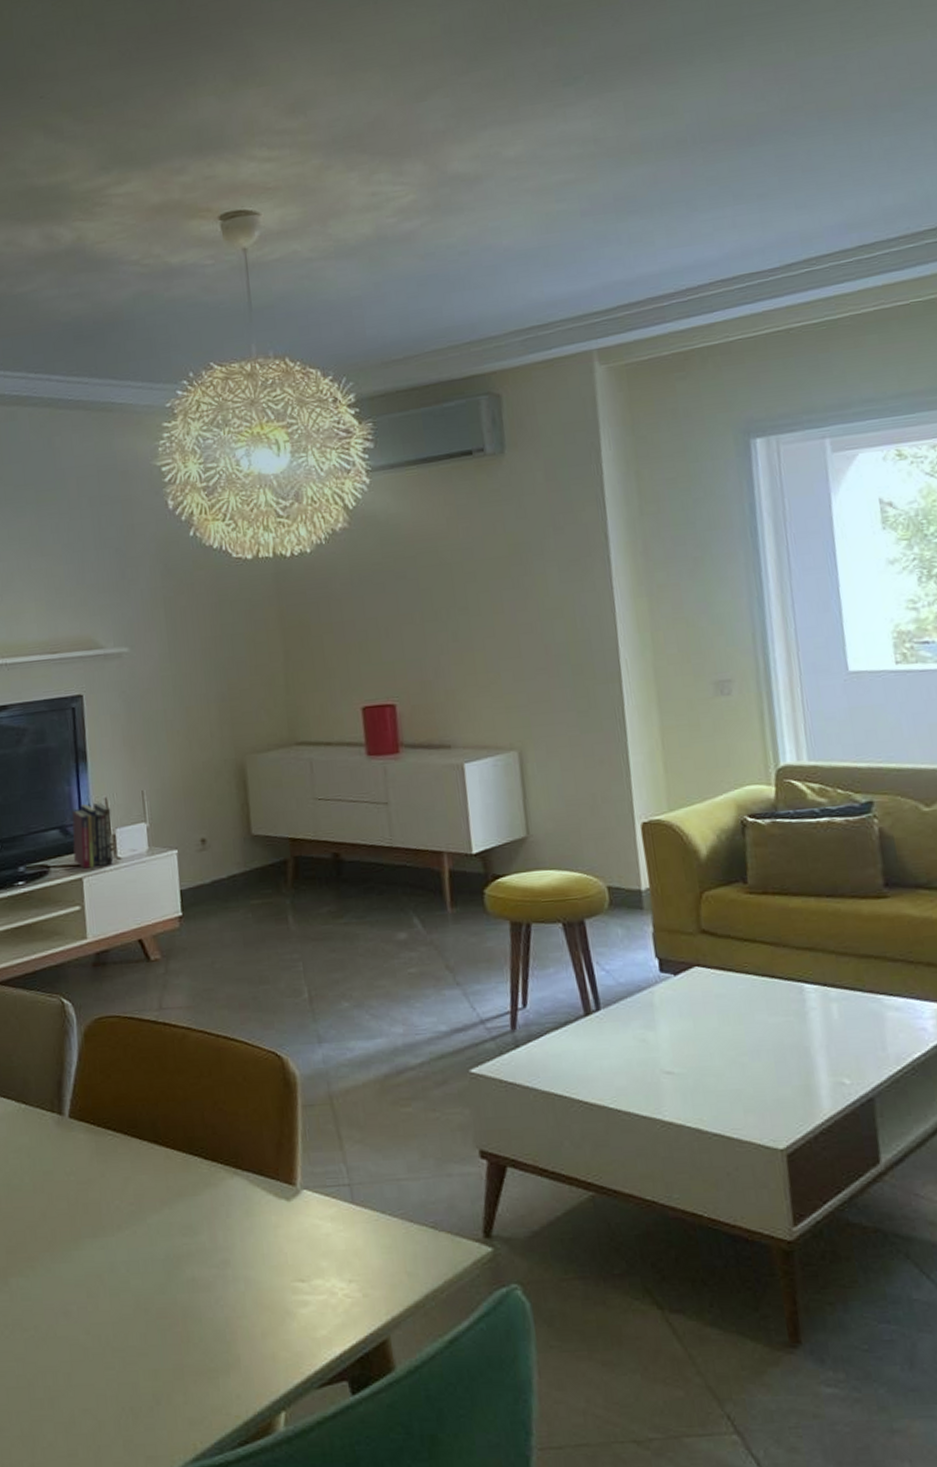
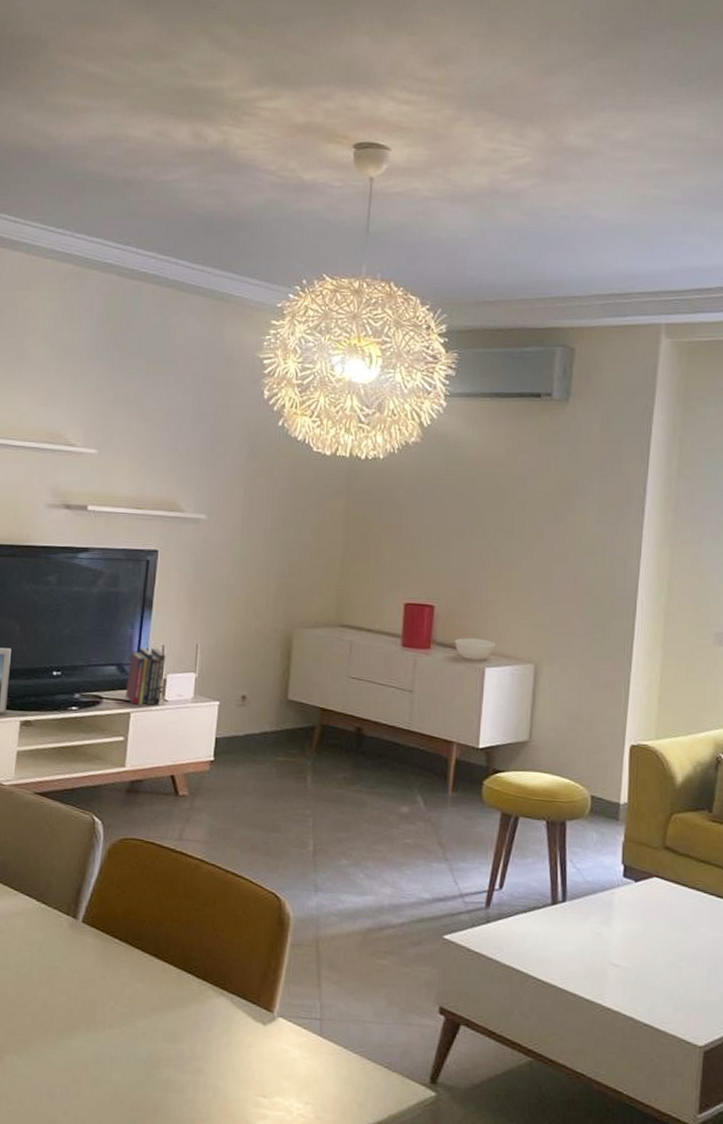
bowl: none [424,732,472,758] -> present [454,638,496,661]

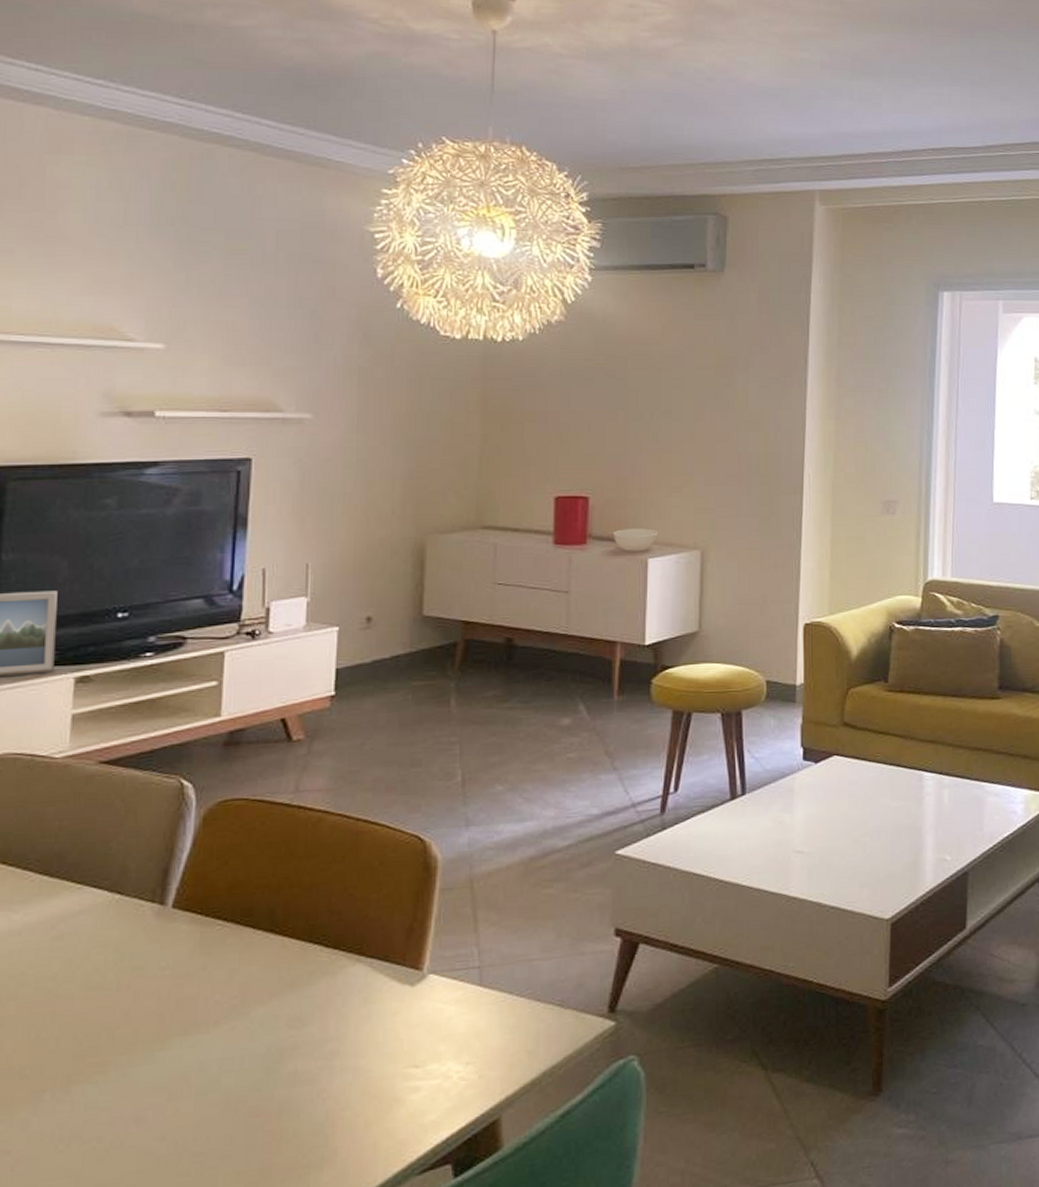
books: present [126,647,166,706] -> none [217,572,268,642]

